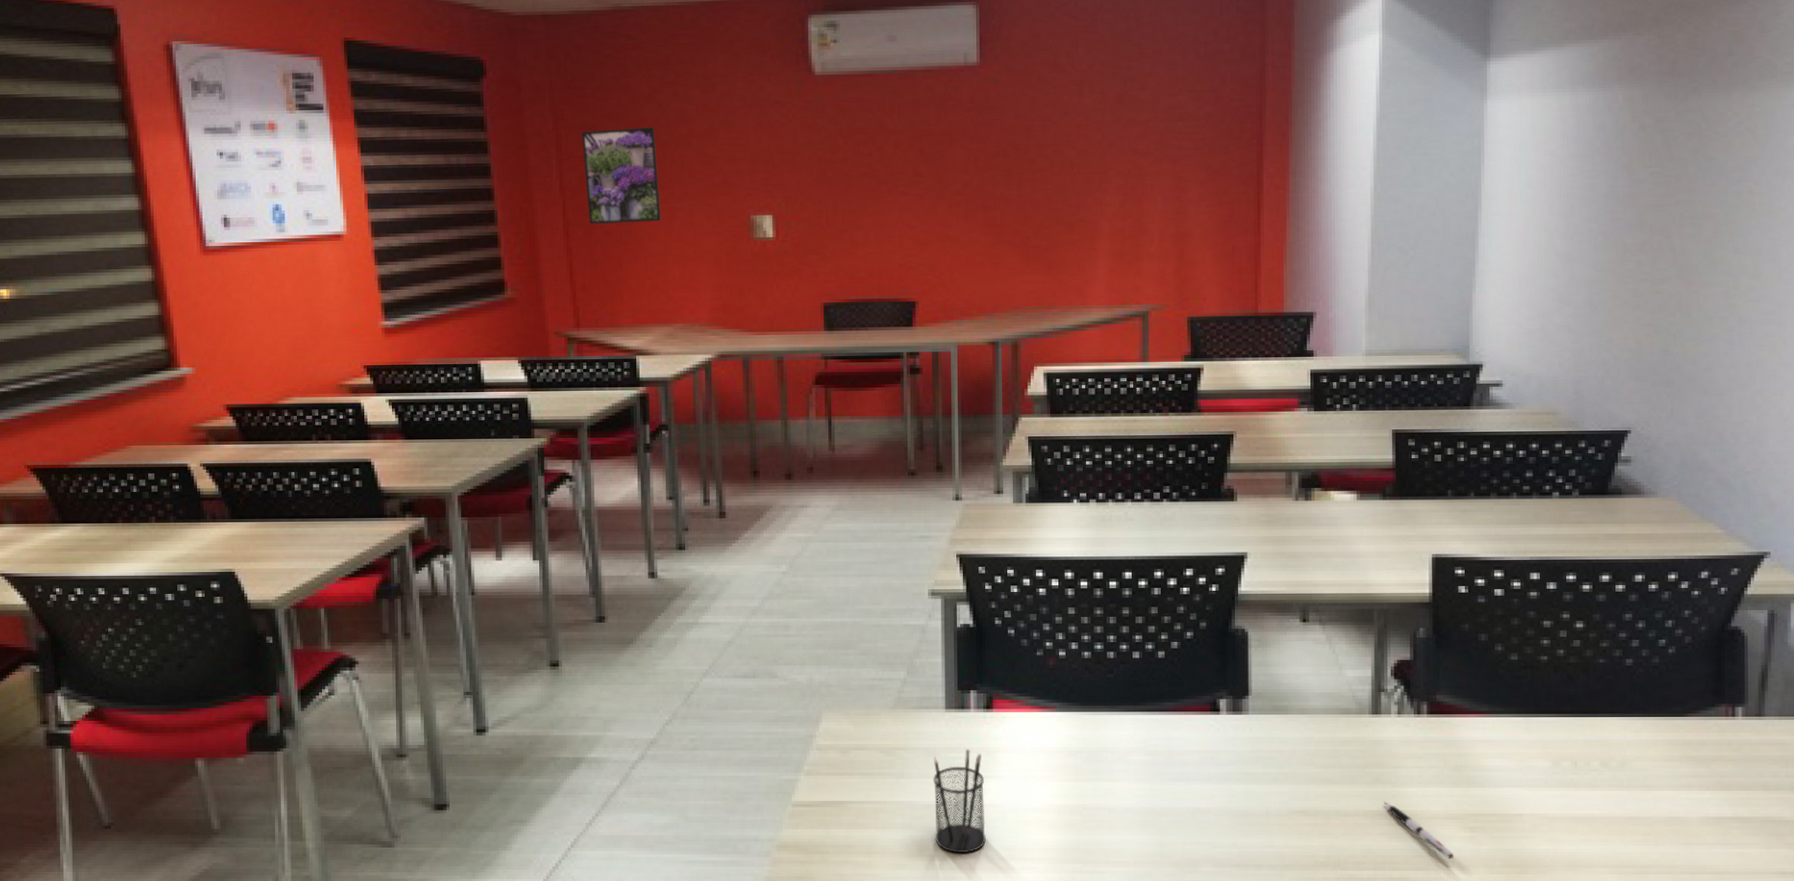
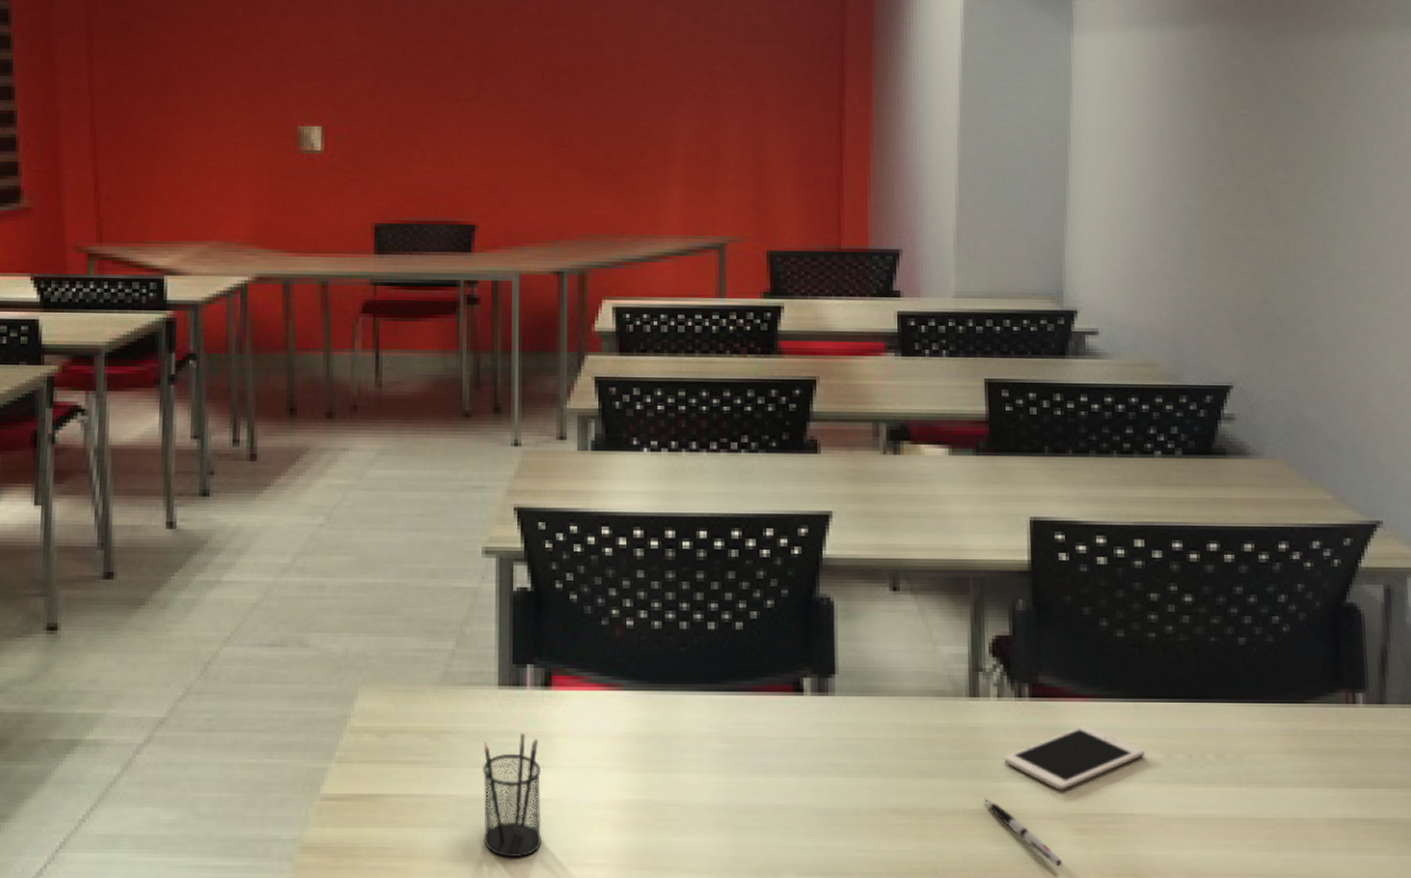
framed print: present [581,126,662,225] -> none [115,27,200,130]
cell phone: none [1402,737,1533,794] -> present [1003,725,1145,790]

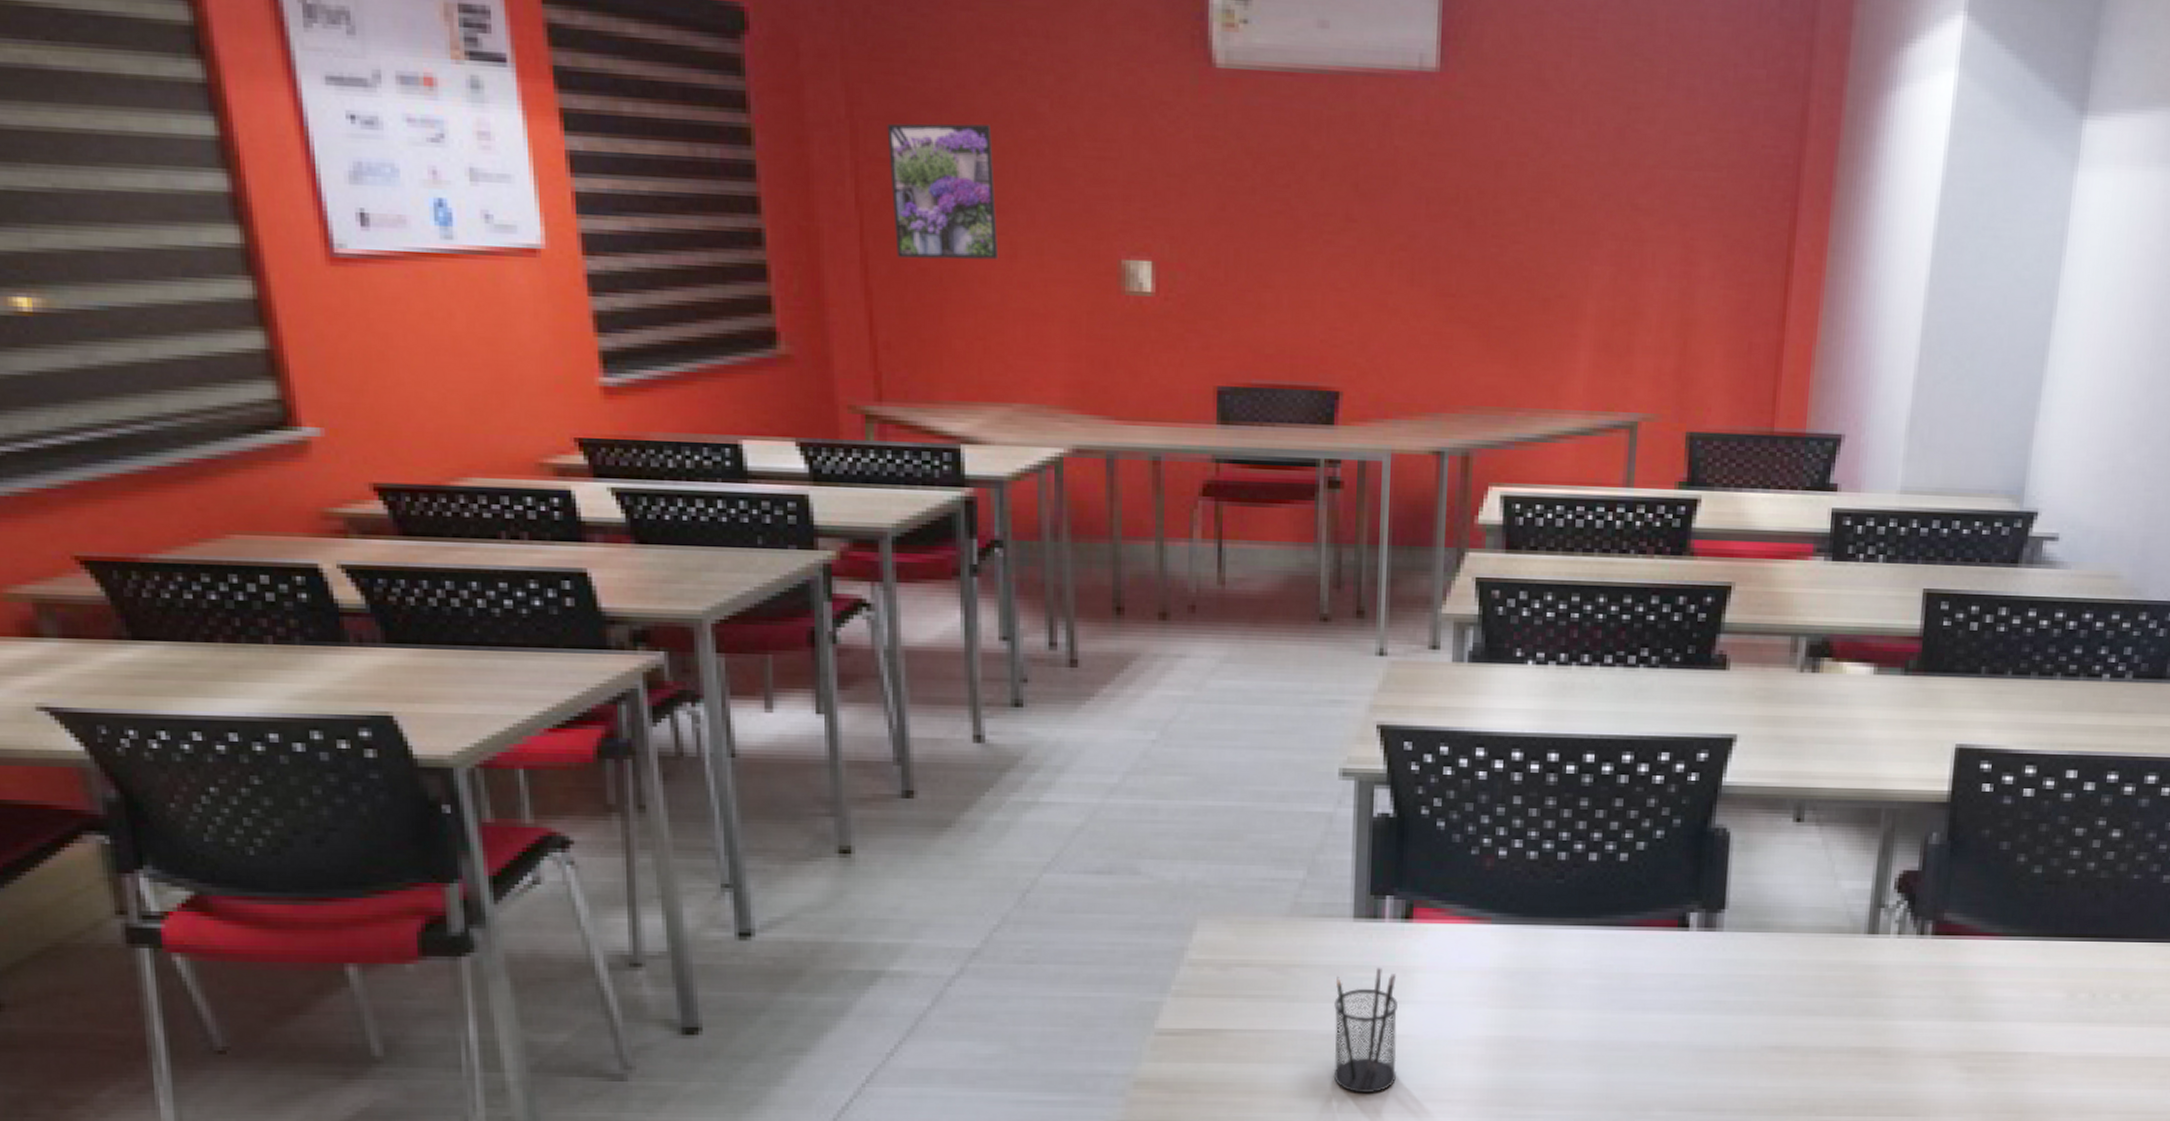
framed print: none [115,27,200,130] -> present [887,123,999,260]
pen: present [985,798,1063,867] -> none [1872,1036,1947,1104]
cell phone: present [1003,725,1145,790] -> none [1897,963,2047,1029]

